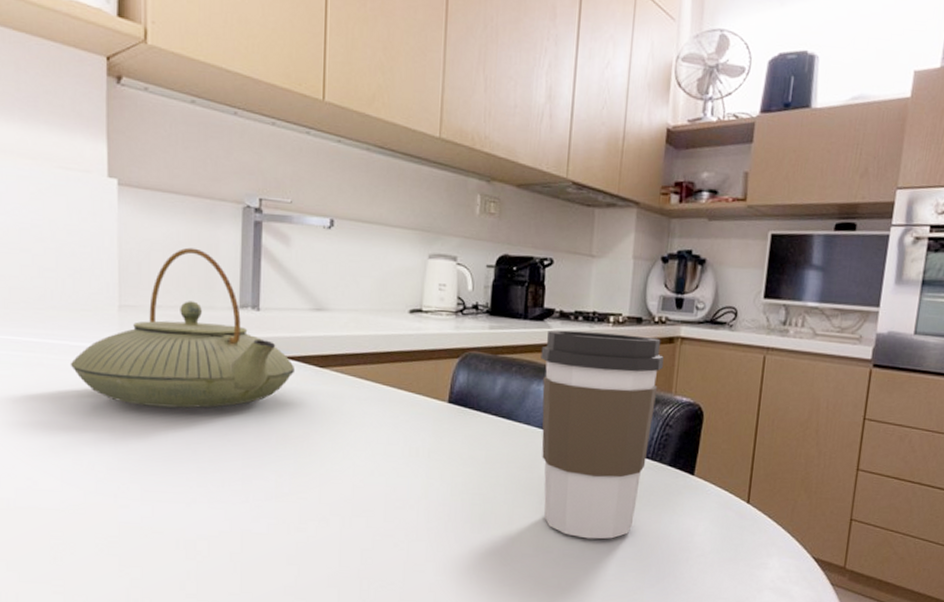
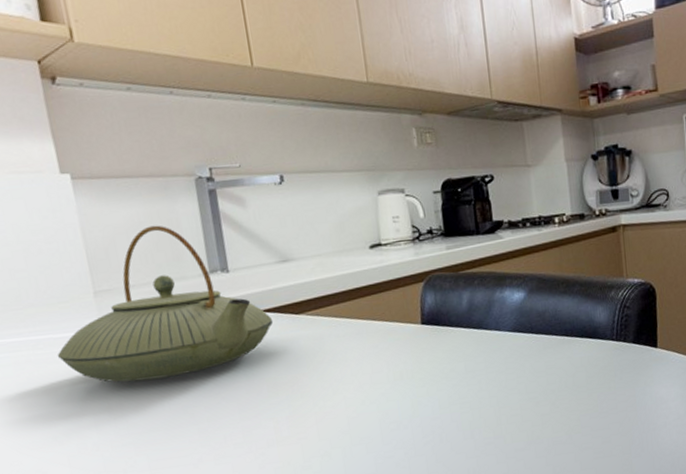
coffee cup: present [541,329,664,539] -> none [497,230,612,424]

